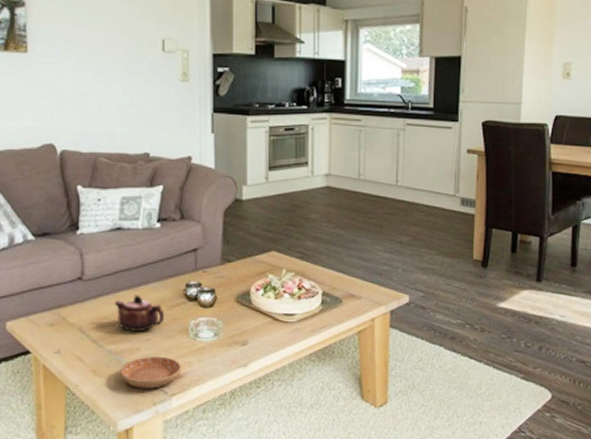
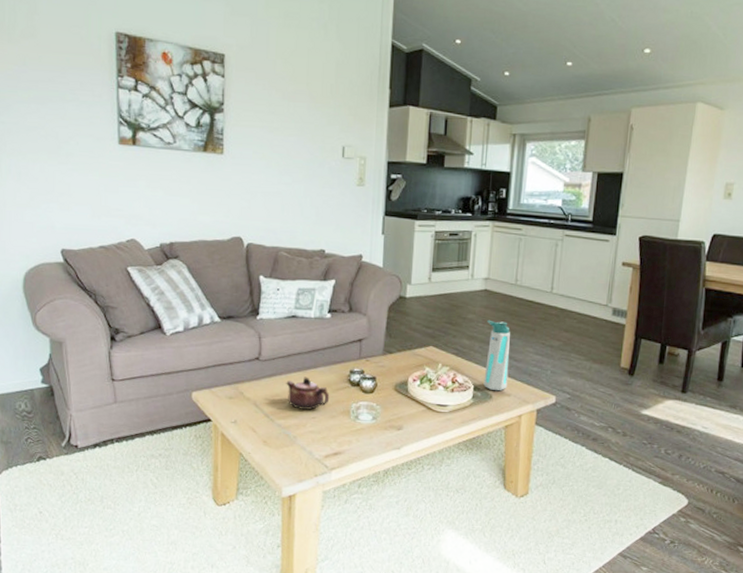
saucer: present [120,356,182,389] -> none [287,433,342,462]
water bottle: none [330,218,358,295] -> present [483,319,510,391]

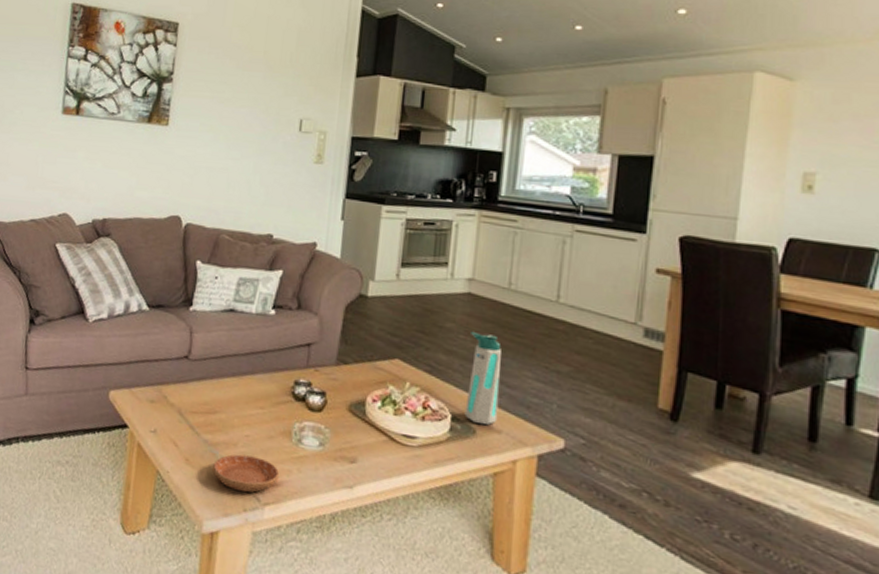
teapot: present [286,376,330,410] -> none [217,383,268,426]
saucer: none [287,433,342,462] -> present [212,454,280,493]

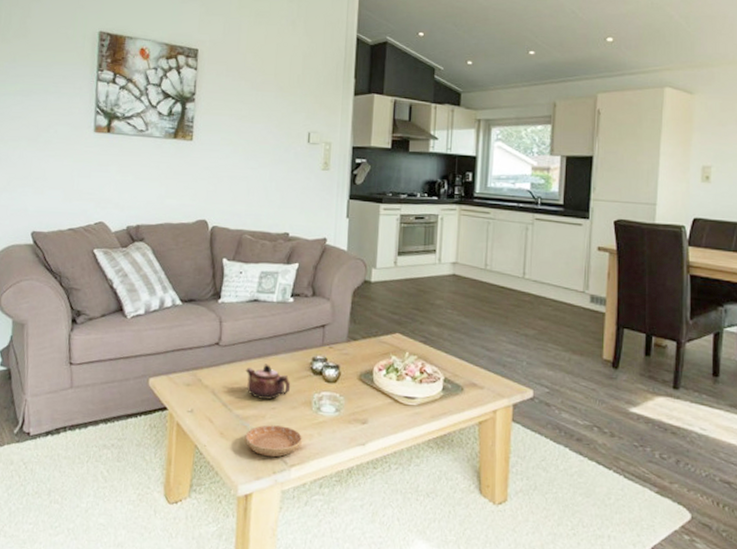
teapot: none [217,383,268,426] -> present [246,363,291,400]
water bottle: present [464,331,502,426] -> none [454,306,481,384]

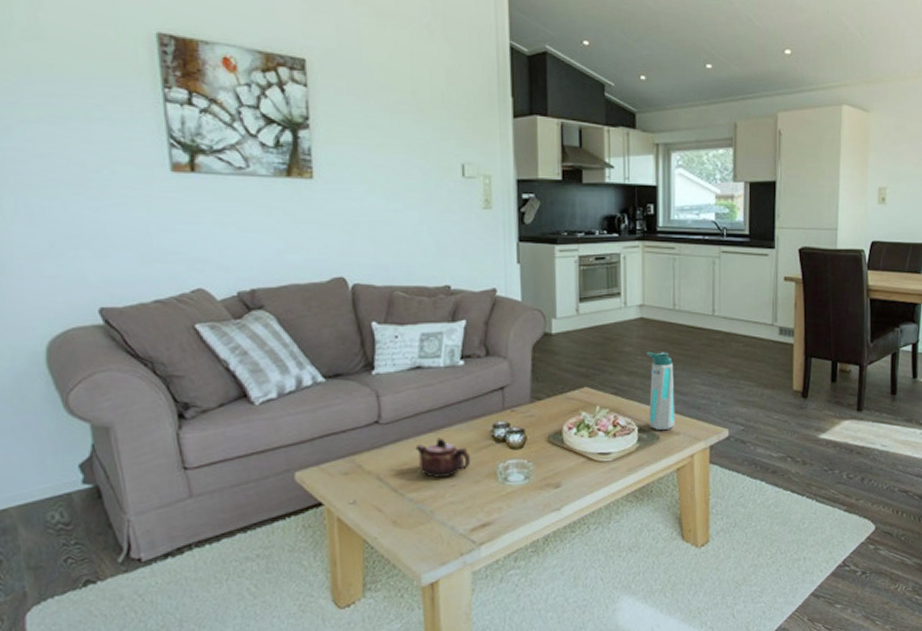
saucer: present [244,425,303,458] -> none [423,503,491,539]
water bottle: none [454,306,481,384] -> present [645,351,676,431]

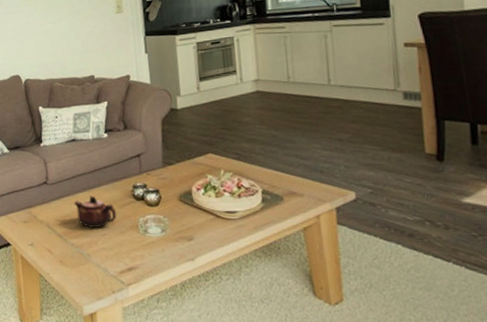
water bottle: present [645,351,676,431] -> none [263,120,299,192]

